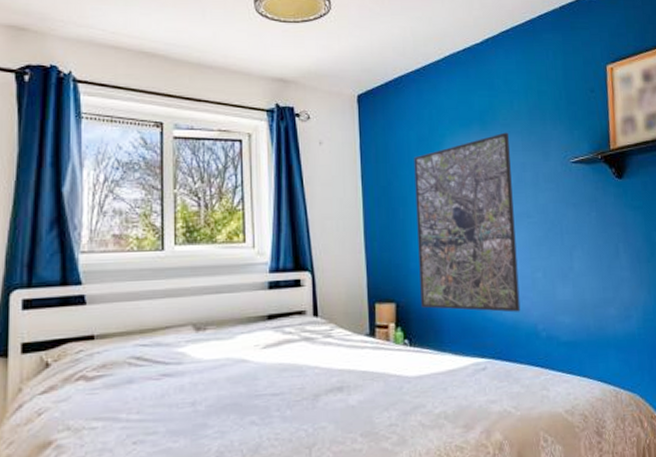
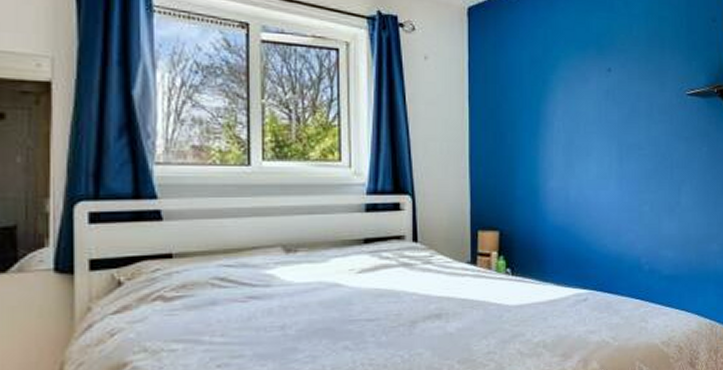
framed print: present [414,132,521,313] -> none [525,58,625,245]

